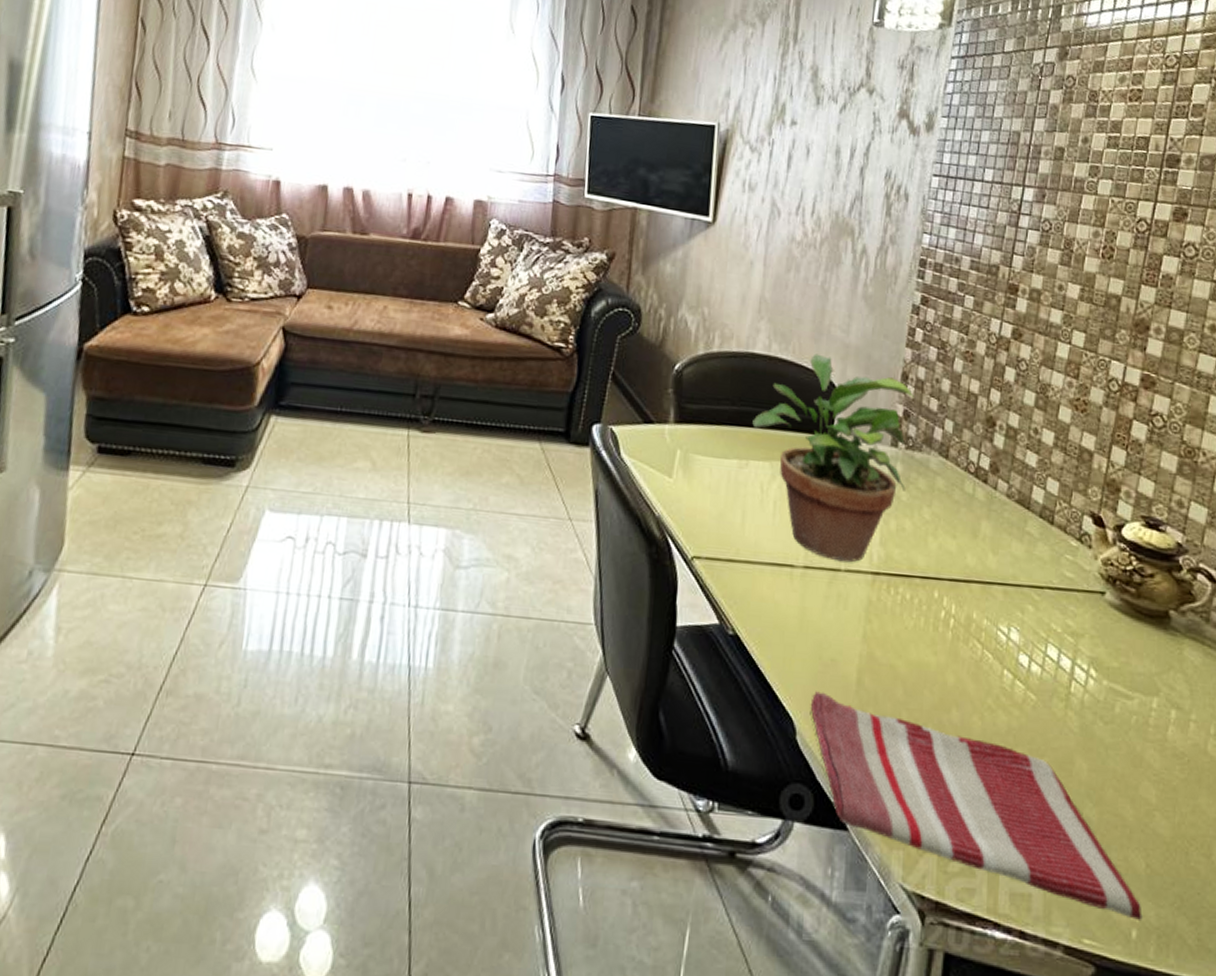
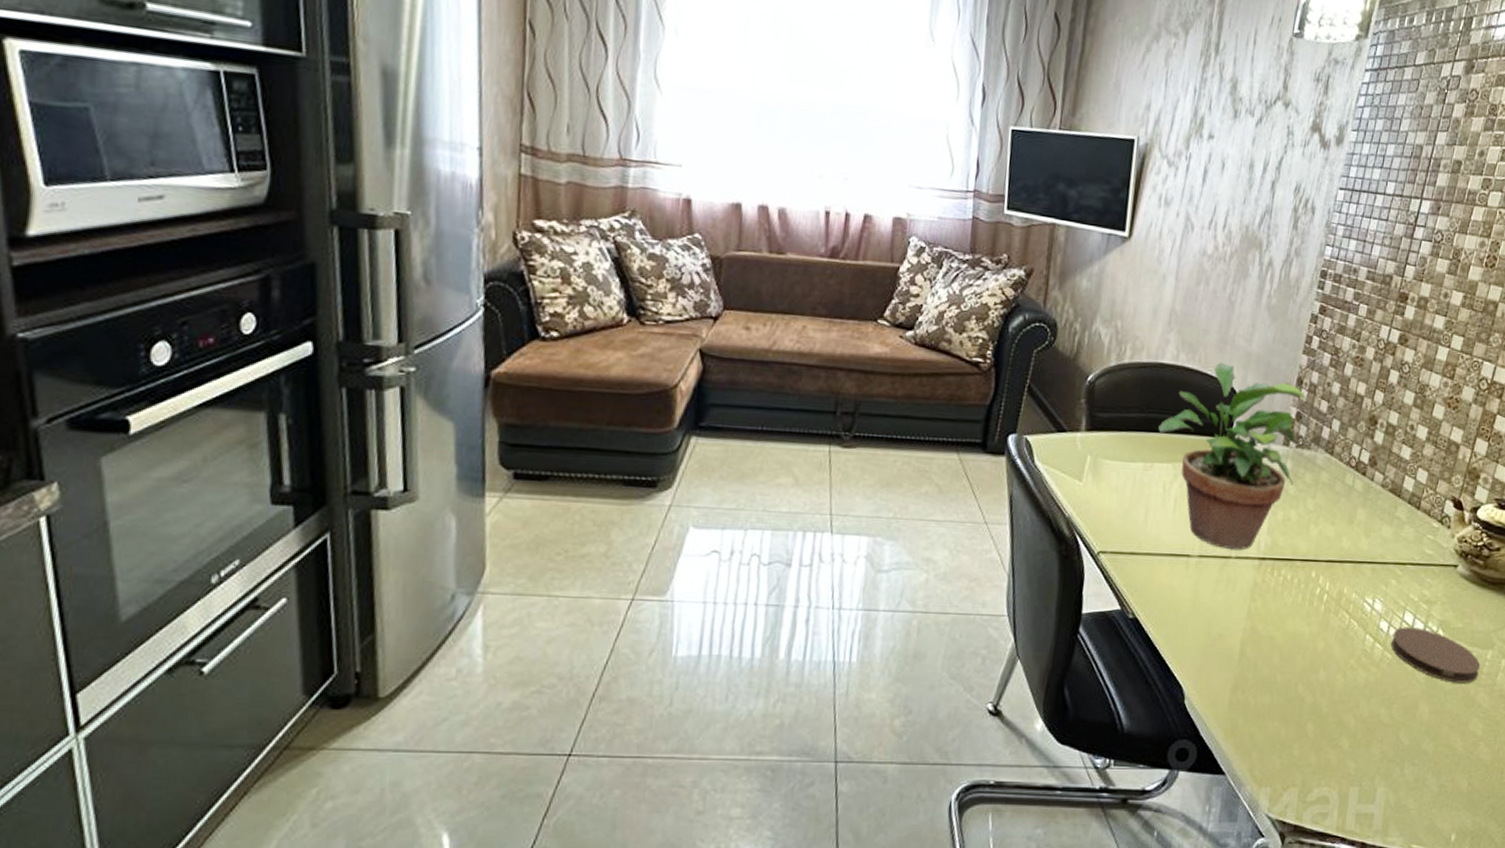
dish towel: present [810,691,1143,920] -> none [1198,662,1461,827]
coaster: none [1033,662,1146,737] -> present [1390,627,1481,683]

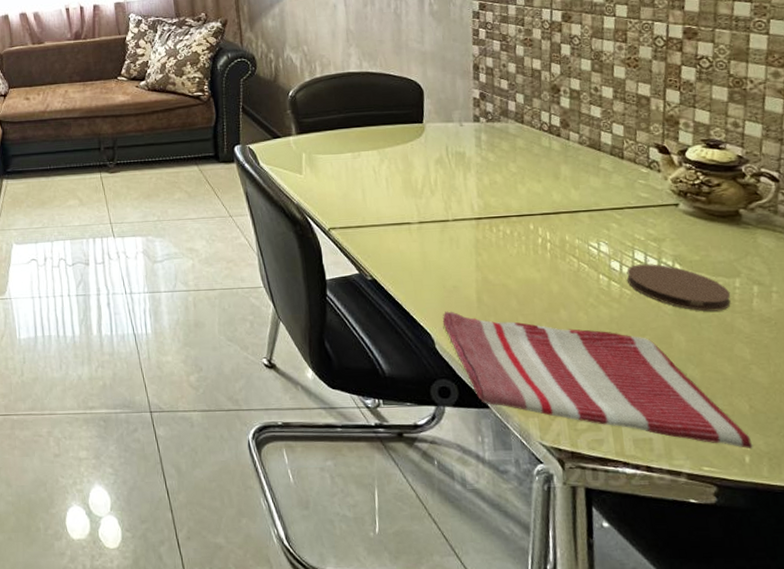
potted plant: present [1158,362,1307,550] -> none [357,63,492,214]
dish towel: none [1198,662,1461,827] -> present [442,311,753,448]

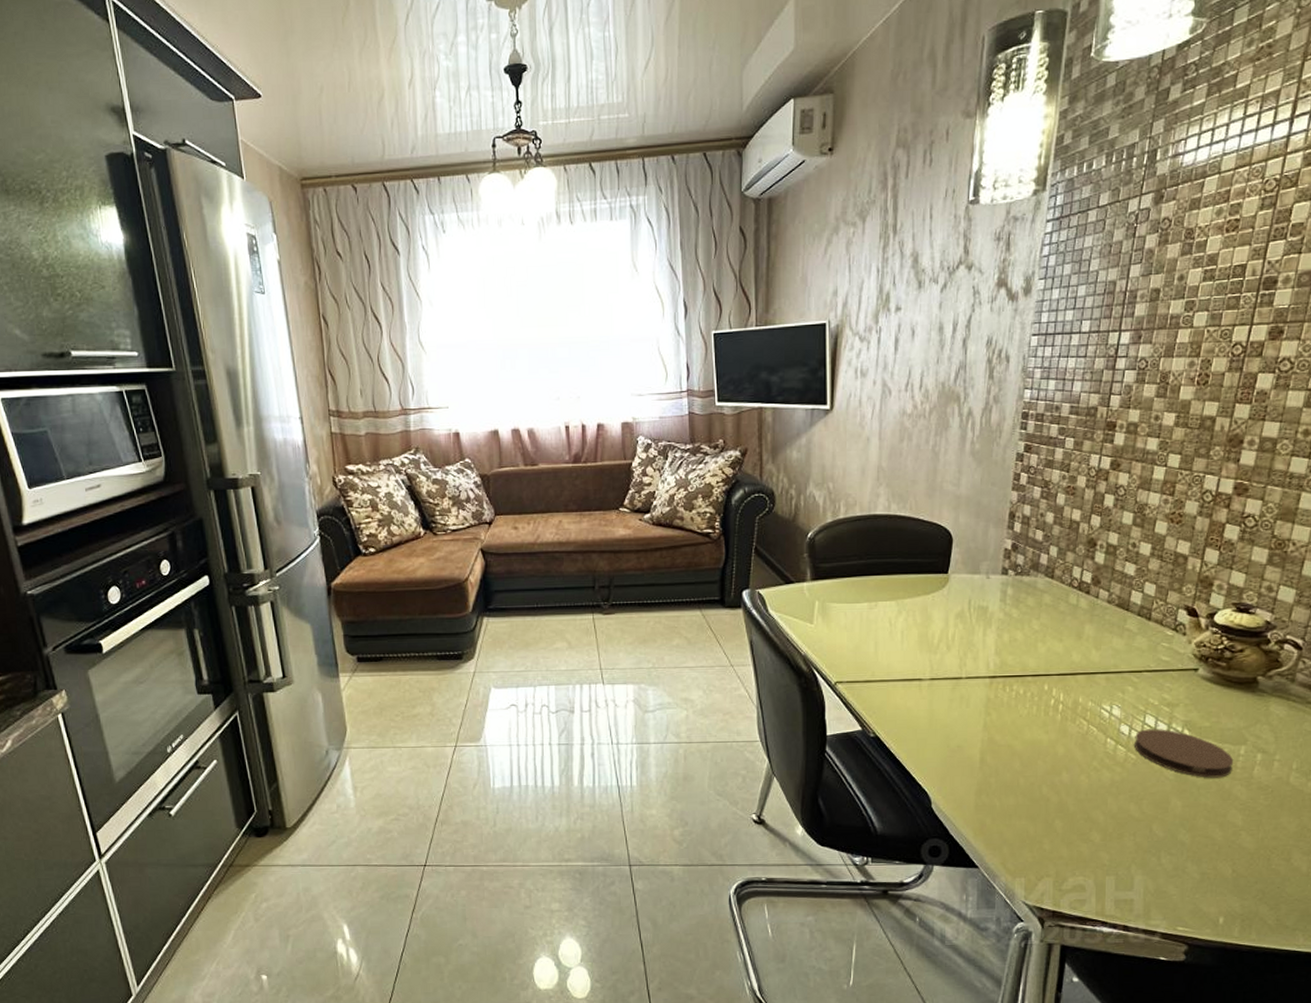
dish towel: present [442,311,753,448] -> none [942,771,1229,910]

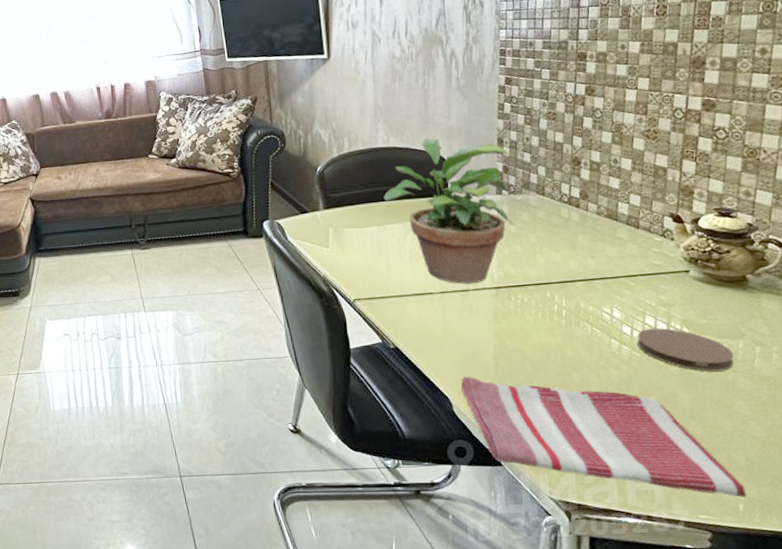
potted plant: none [878,507,1021,672] -> present [384,138,513,284]
dish towel: none [942,771,1229,910] -> present [460,376,747,497]

